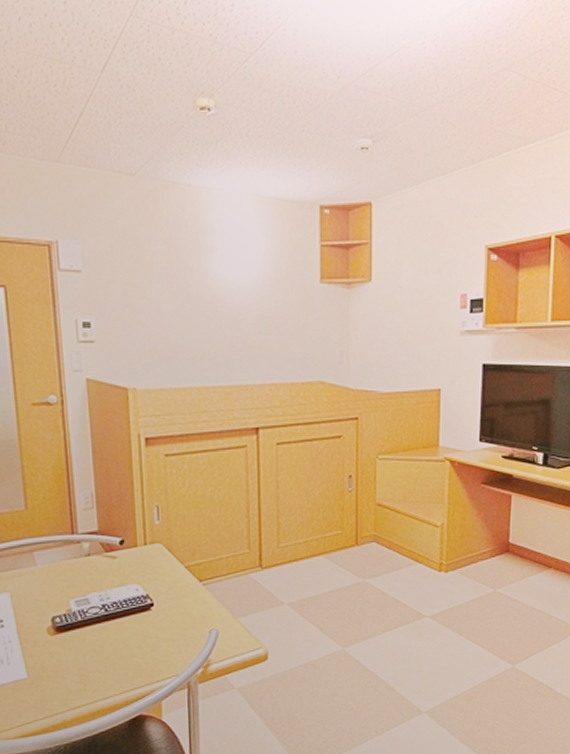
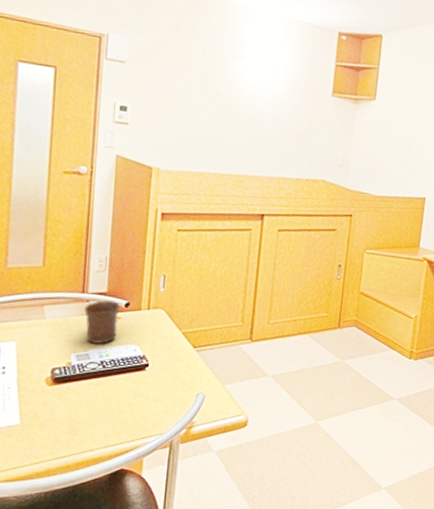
mug: none [77,540,115,587] -> present [84,300,120,344]

